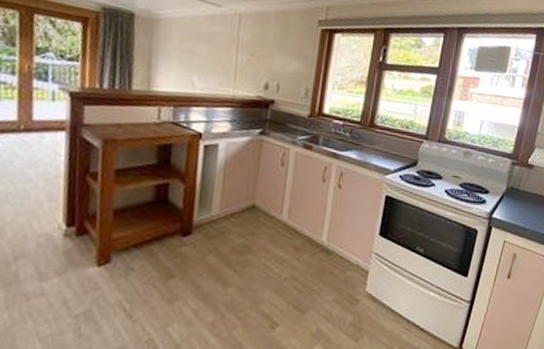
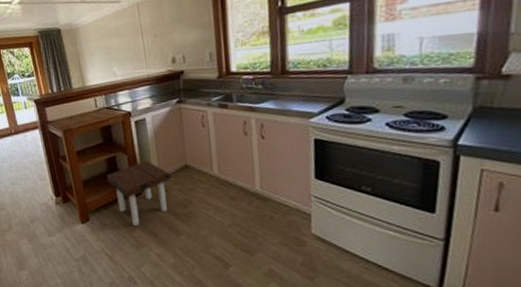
side table: none [149,194,233,274] -> present [106,161,171,227]

